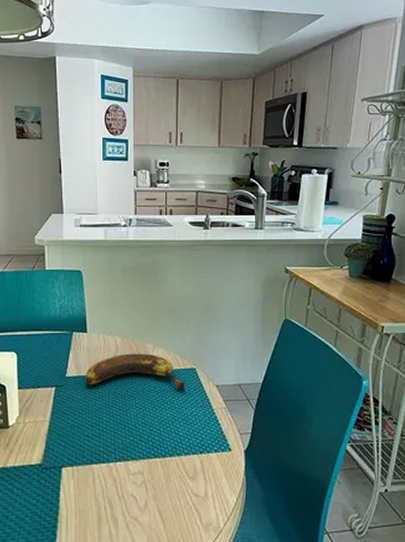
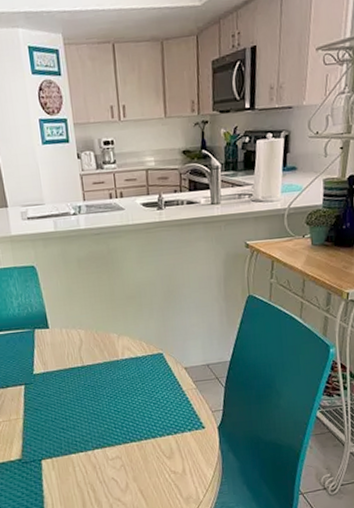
banana: present [85,353,185,391] -> none [52,343,154,379]

